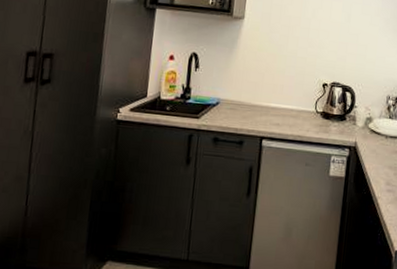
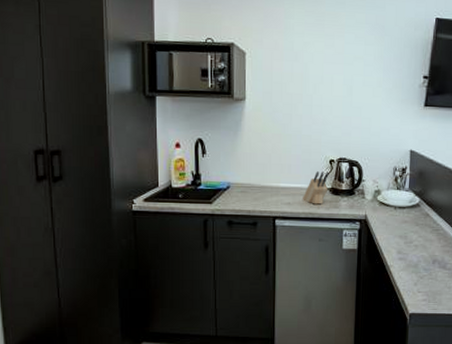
knife block: none [292,94,322,128] -> present [303,171,329,205]

